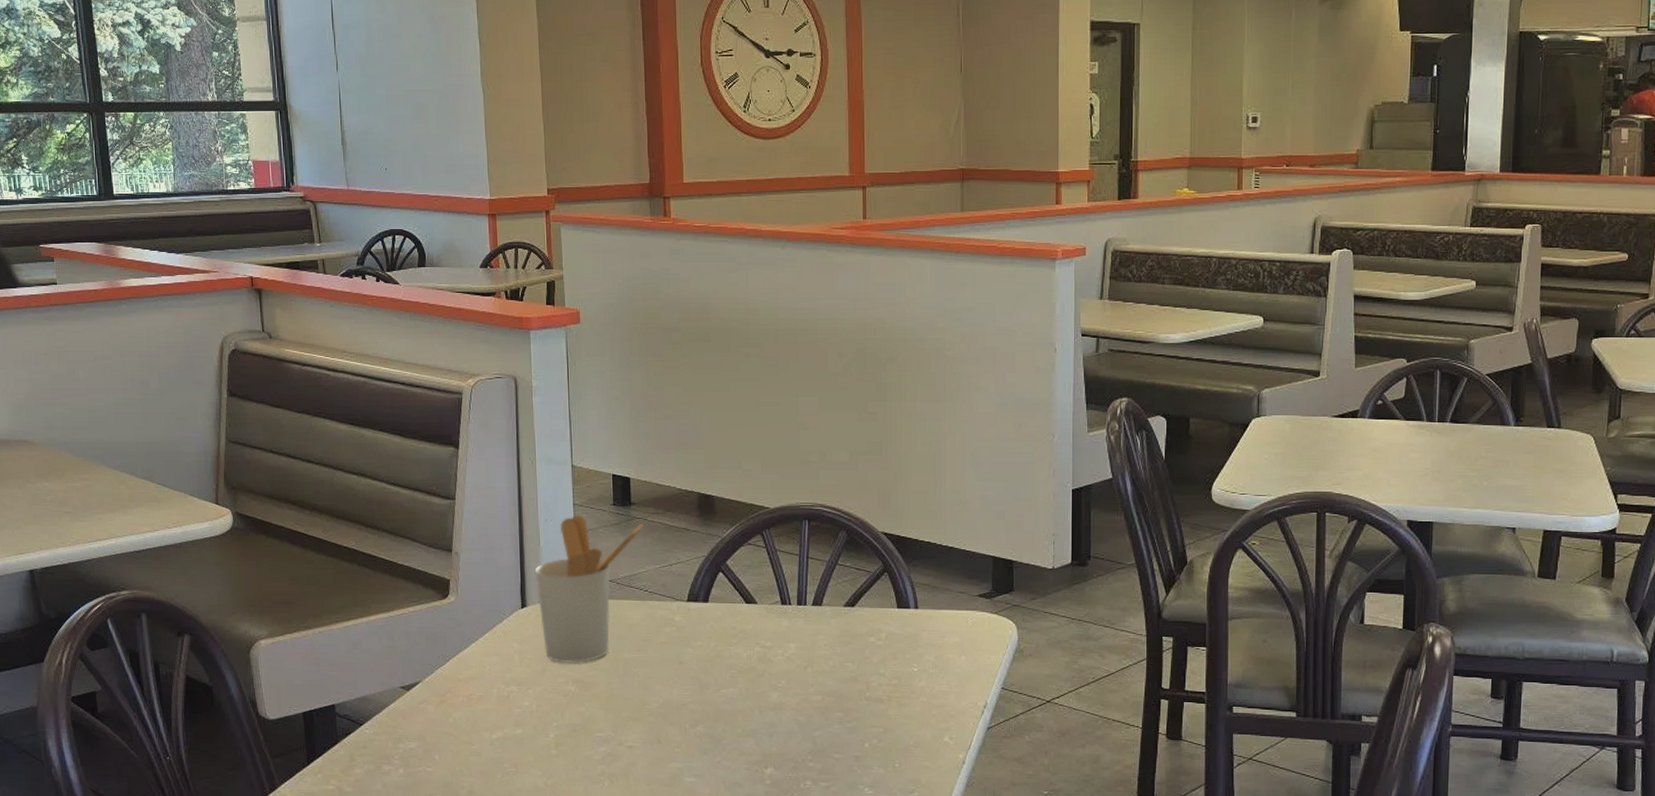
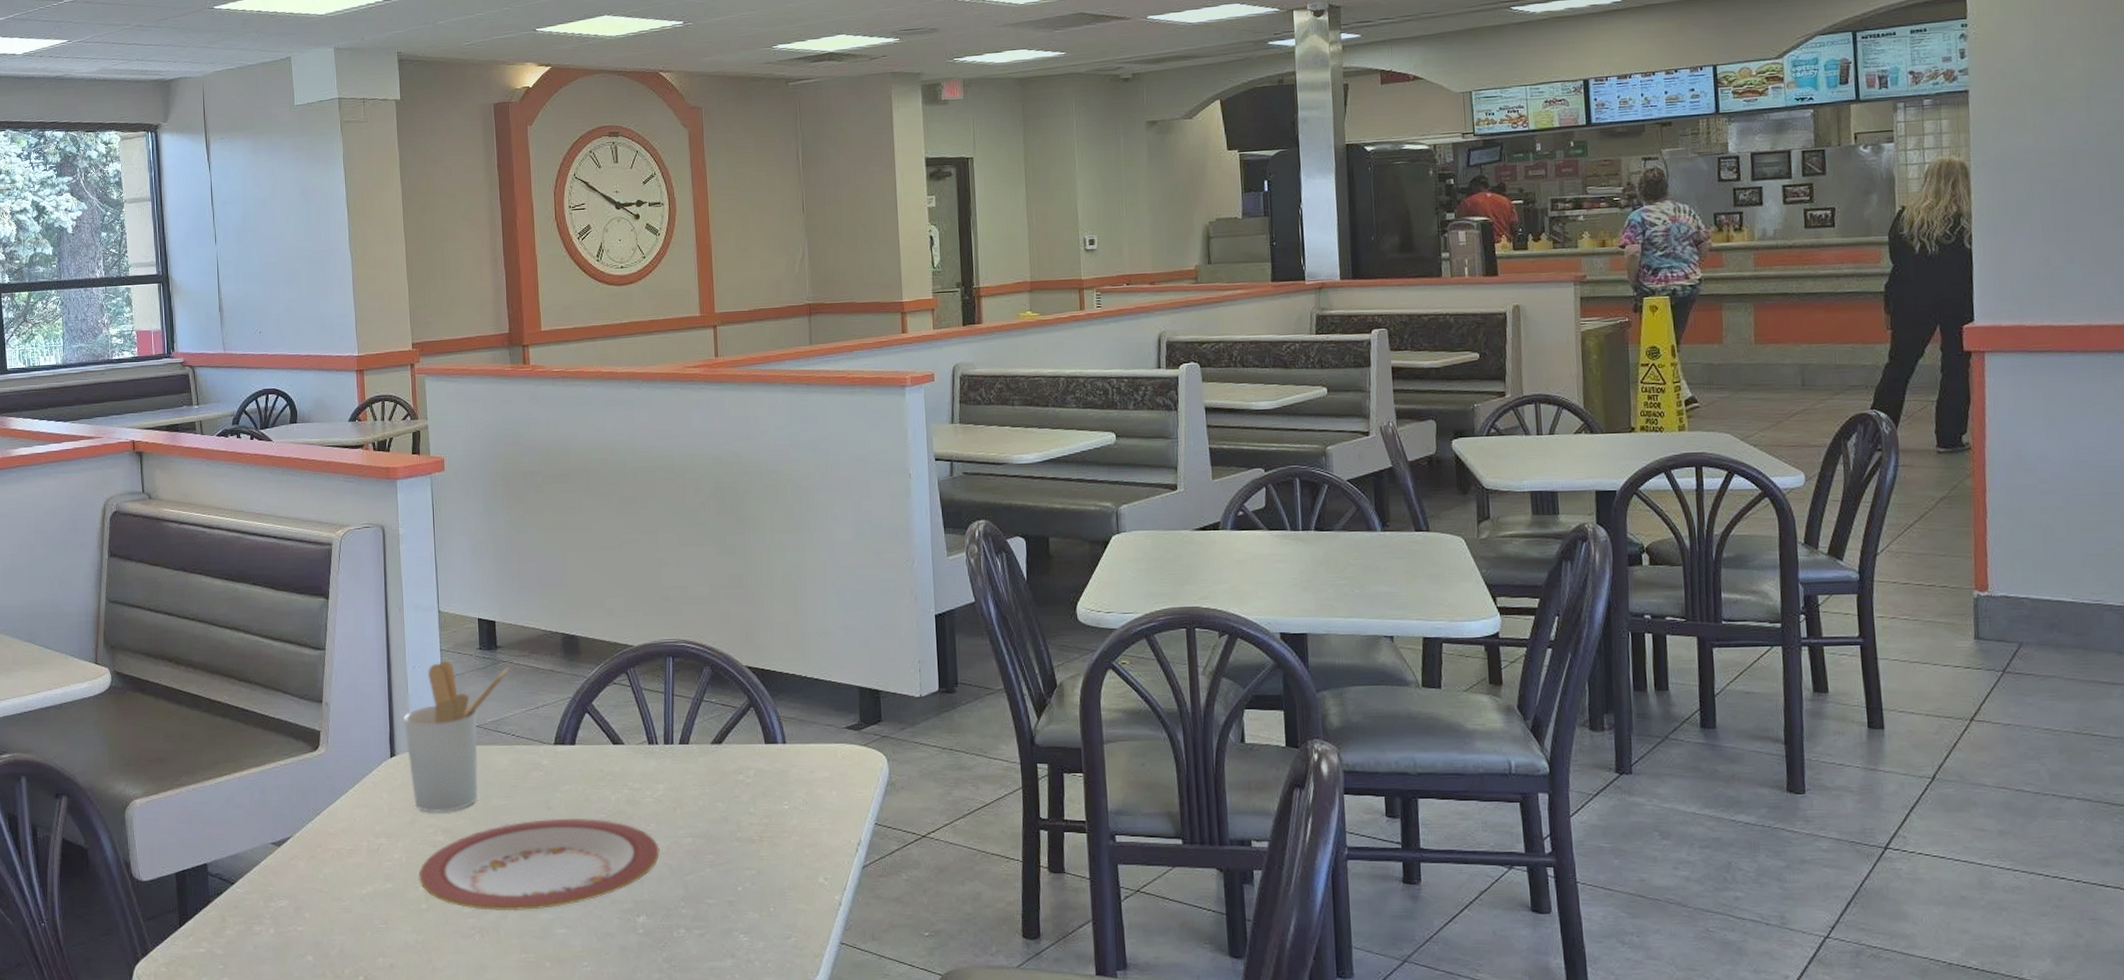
plate: none [549,672,789,760] -> present [418,818,660,911]

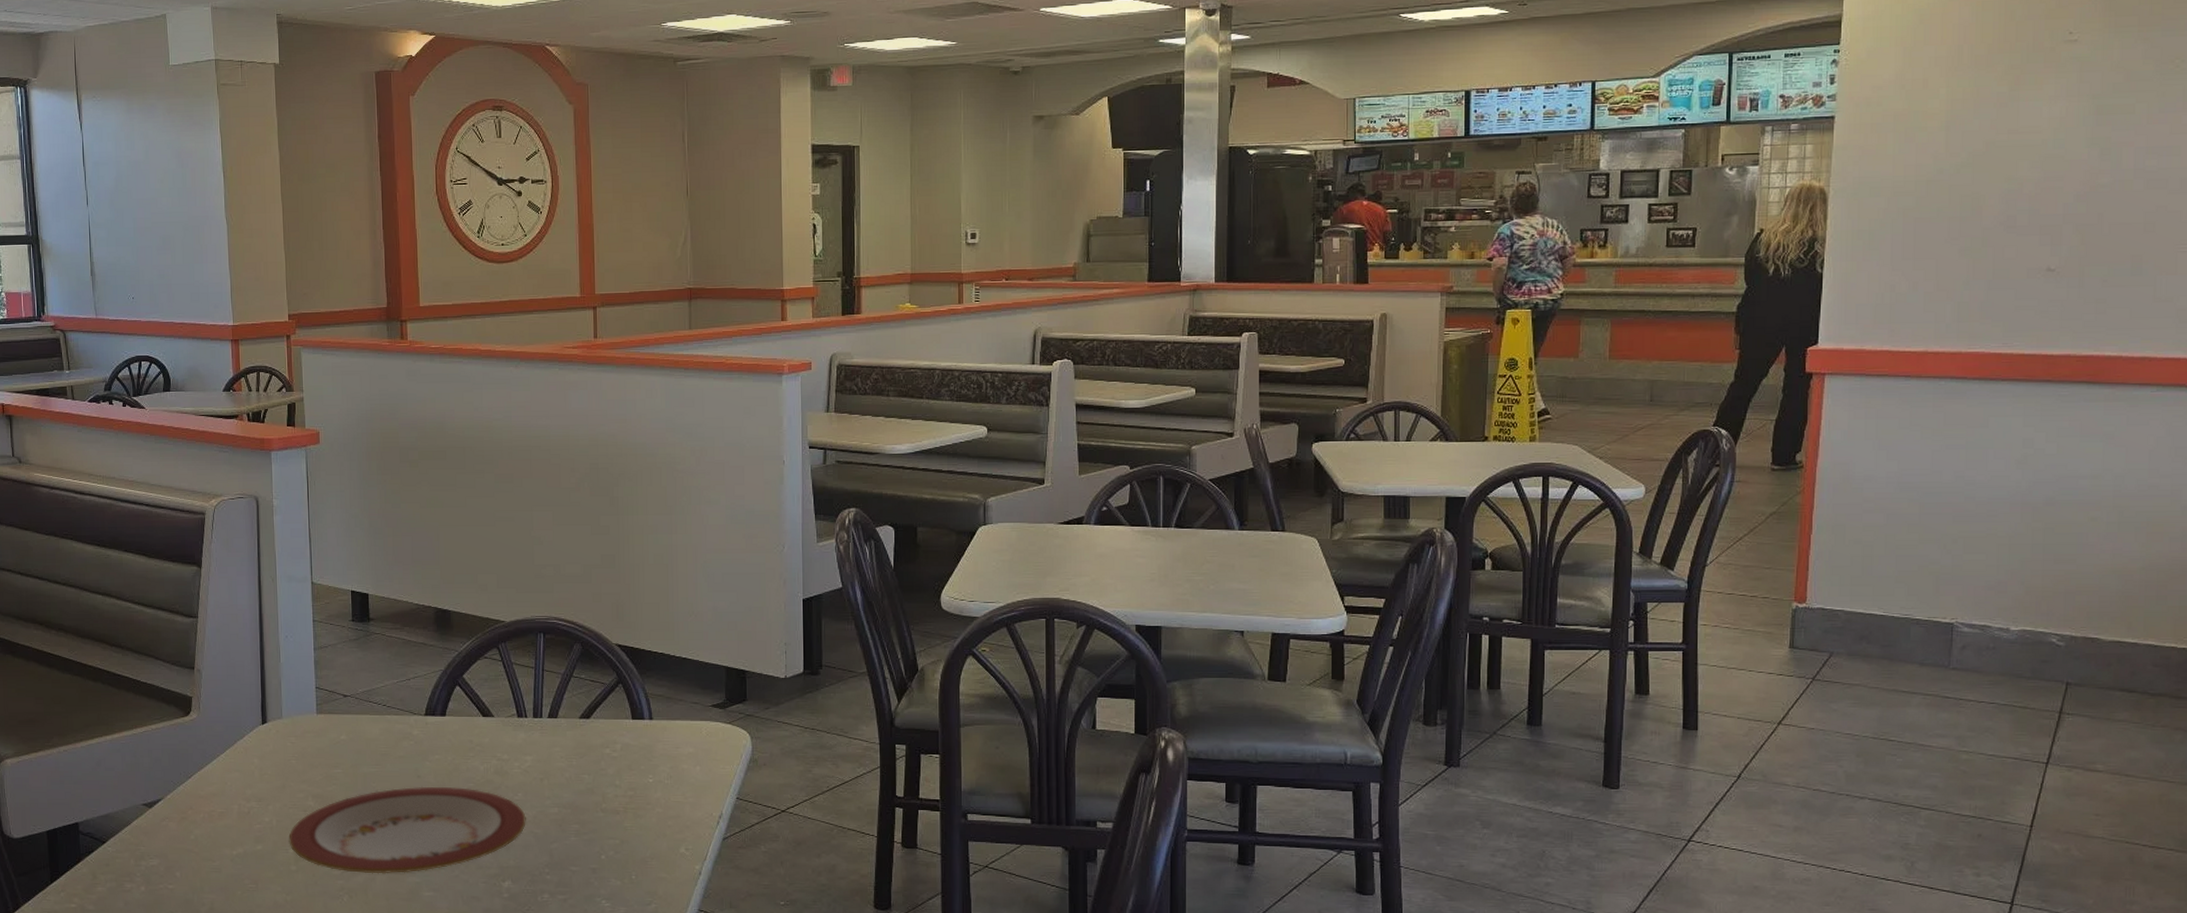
utensil holder: present [404,660,510,813] -> none [276,631,383,778]

